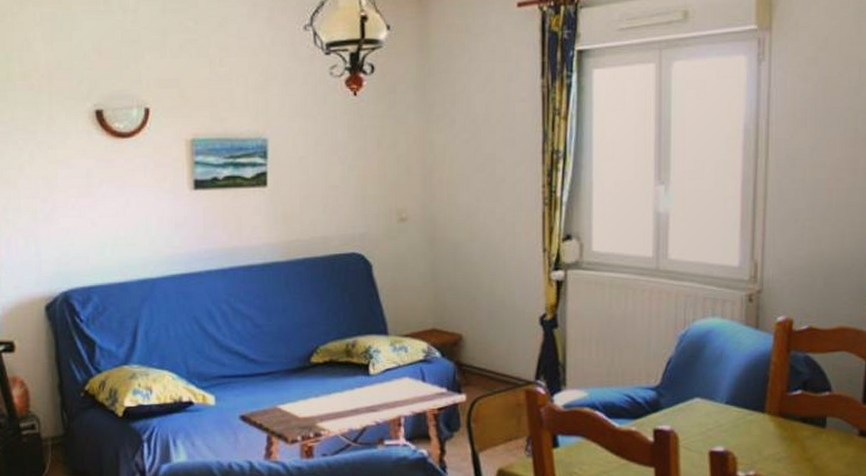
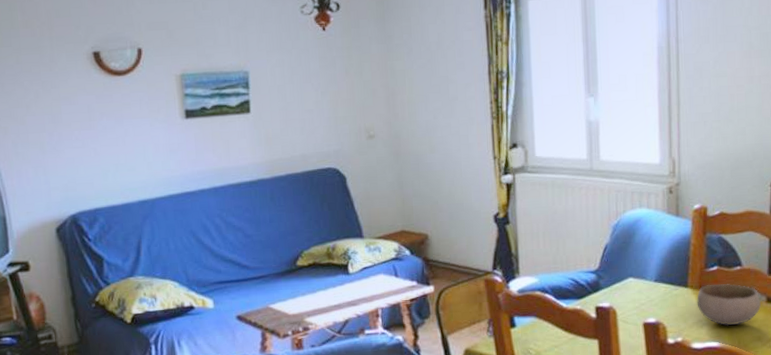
bowl: none [774,410,853,461] -> present [697,284,761,326]

